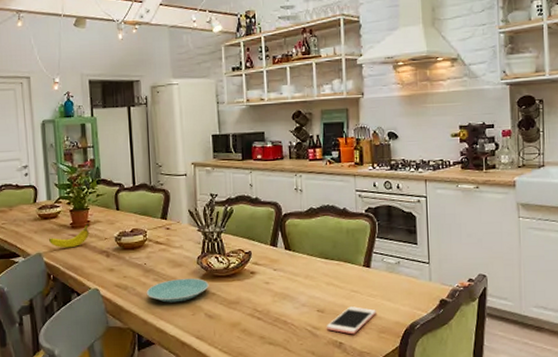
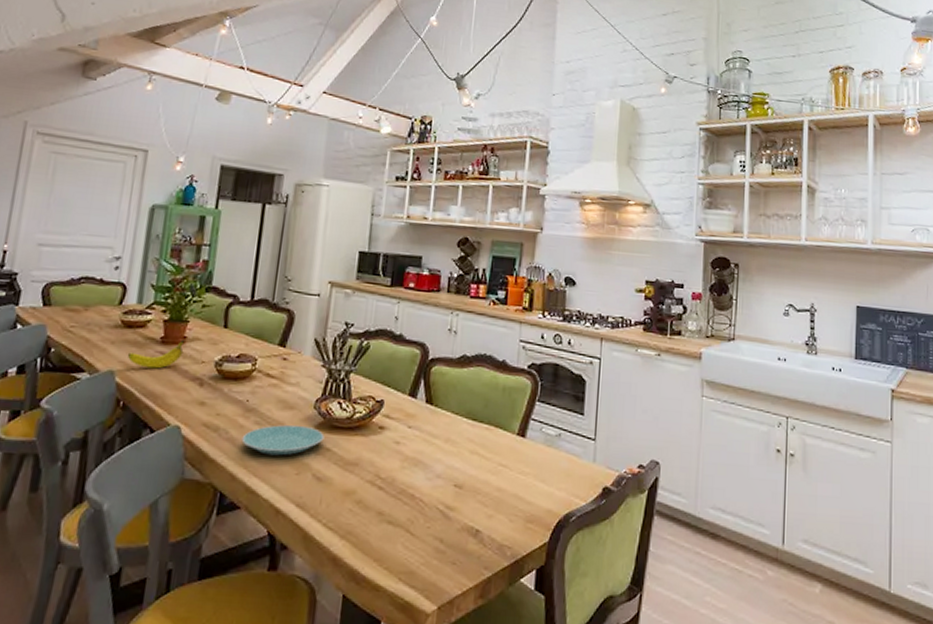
cell phone: present [326,306,376,335] -> none [462,484,526,521]

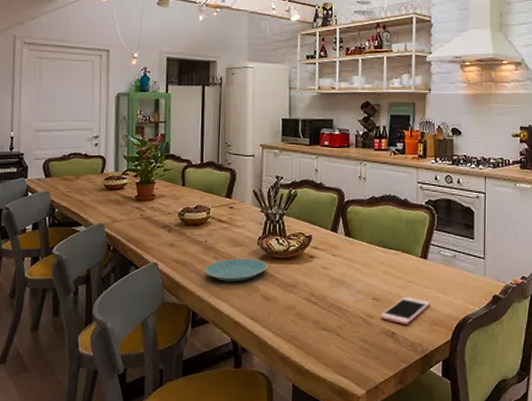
fruit: present [127,339,185,369] -> none [112,197,154,220]
cell phone: none [462,484,526,521] -> present [380,297,430,325]

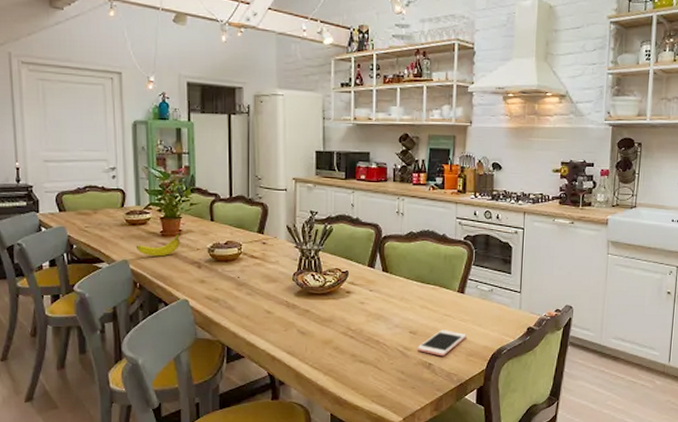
fruit: none [112,197,154,220] -> present [135,232,181,257]
plate: present [204,258,268,282] -> none [238,294,303,318]

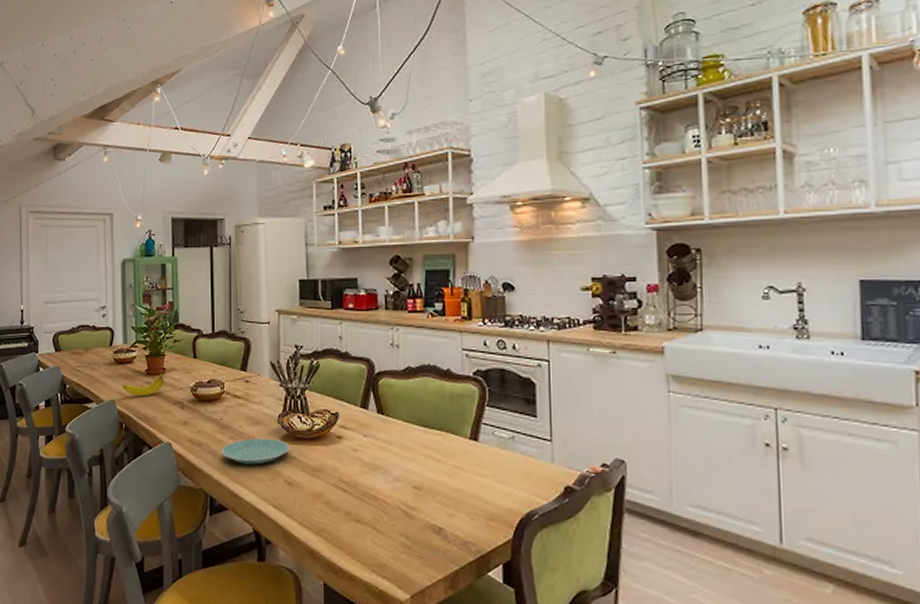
plate: none [238,294,303,318] -> present [221,438,290,465]
cell phone: present [417,330,467,357] -> none [423,485,484,520]

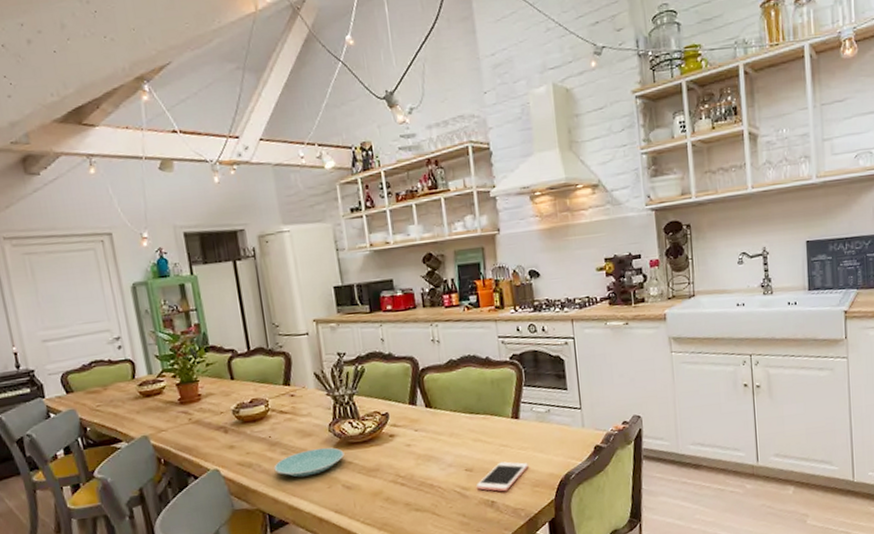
fruit: present [122,370,165,396] -> none [154,397,202,428]
cell phone: none [423,485,484,520] -> present [475,461,529,492]

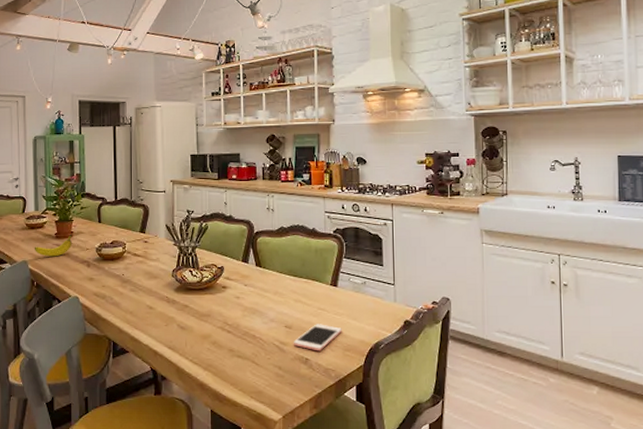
fruit: none [154,397,202,428] -> present [34,234,73,257]
plate: present [274,447,345,478] -> none [123,289,182,313]

